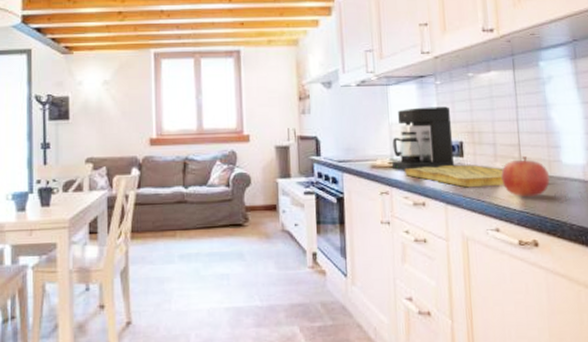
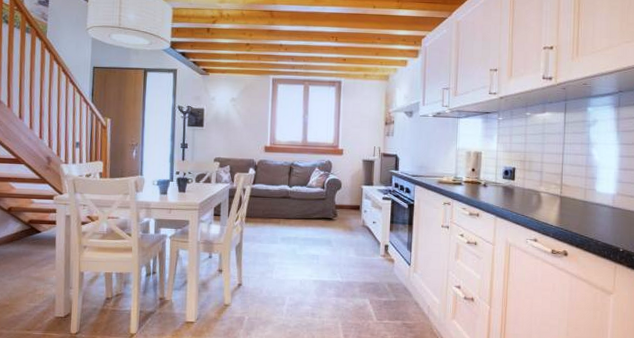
coffee maker: present [391,106,455,171] -> none [455,137,508,188]
cutting board: present [405,165,503,188] -> none [465,185,546,206]
fruit: present [501,156,550,198] -> none [544,184,584,217]

